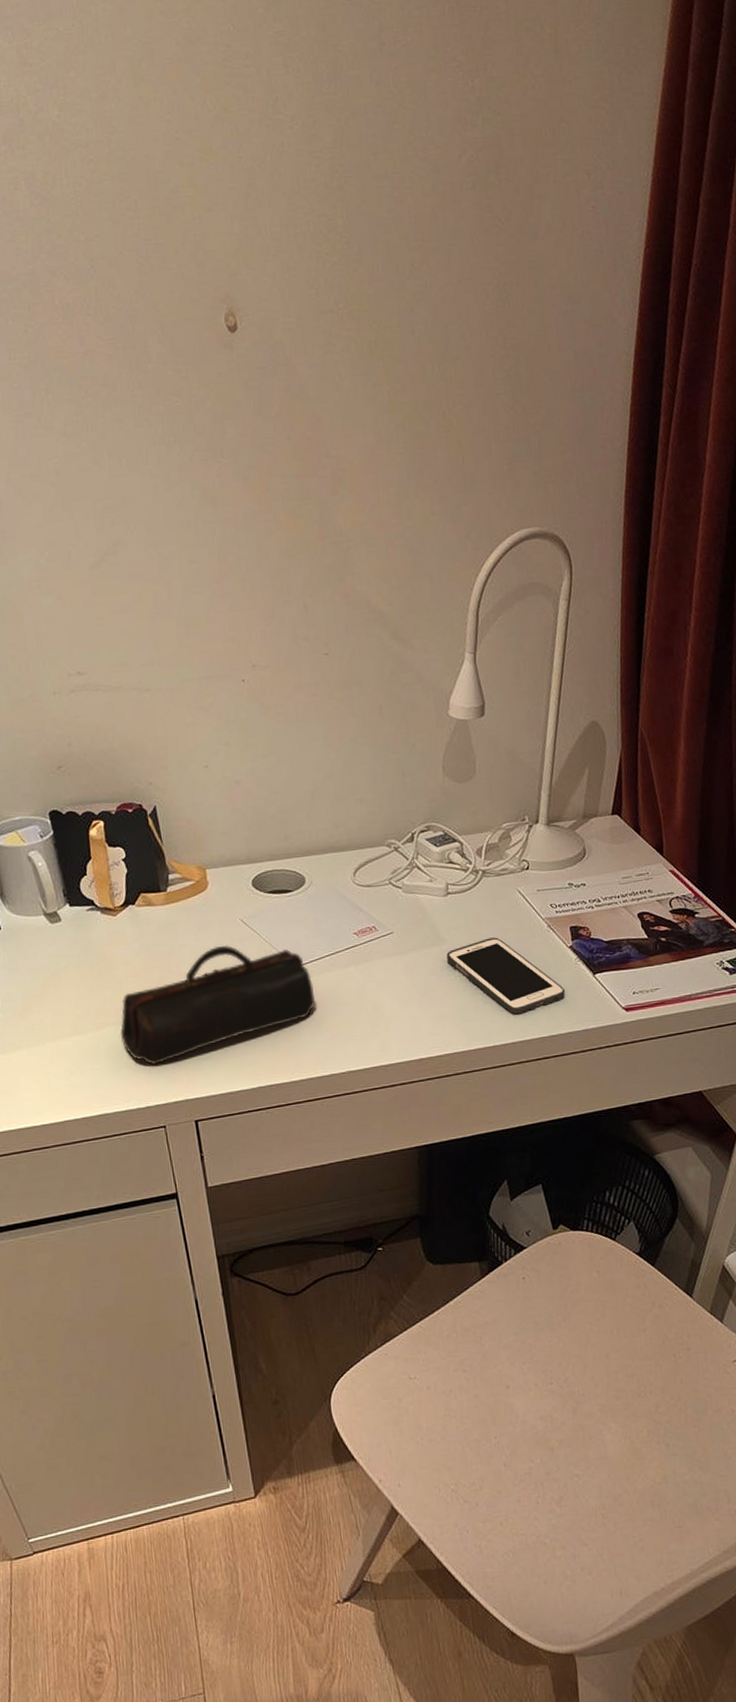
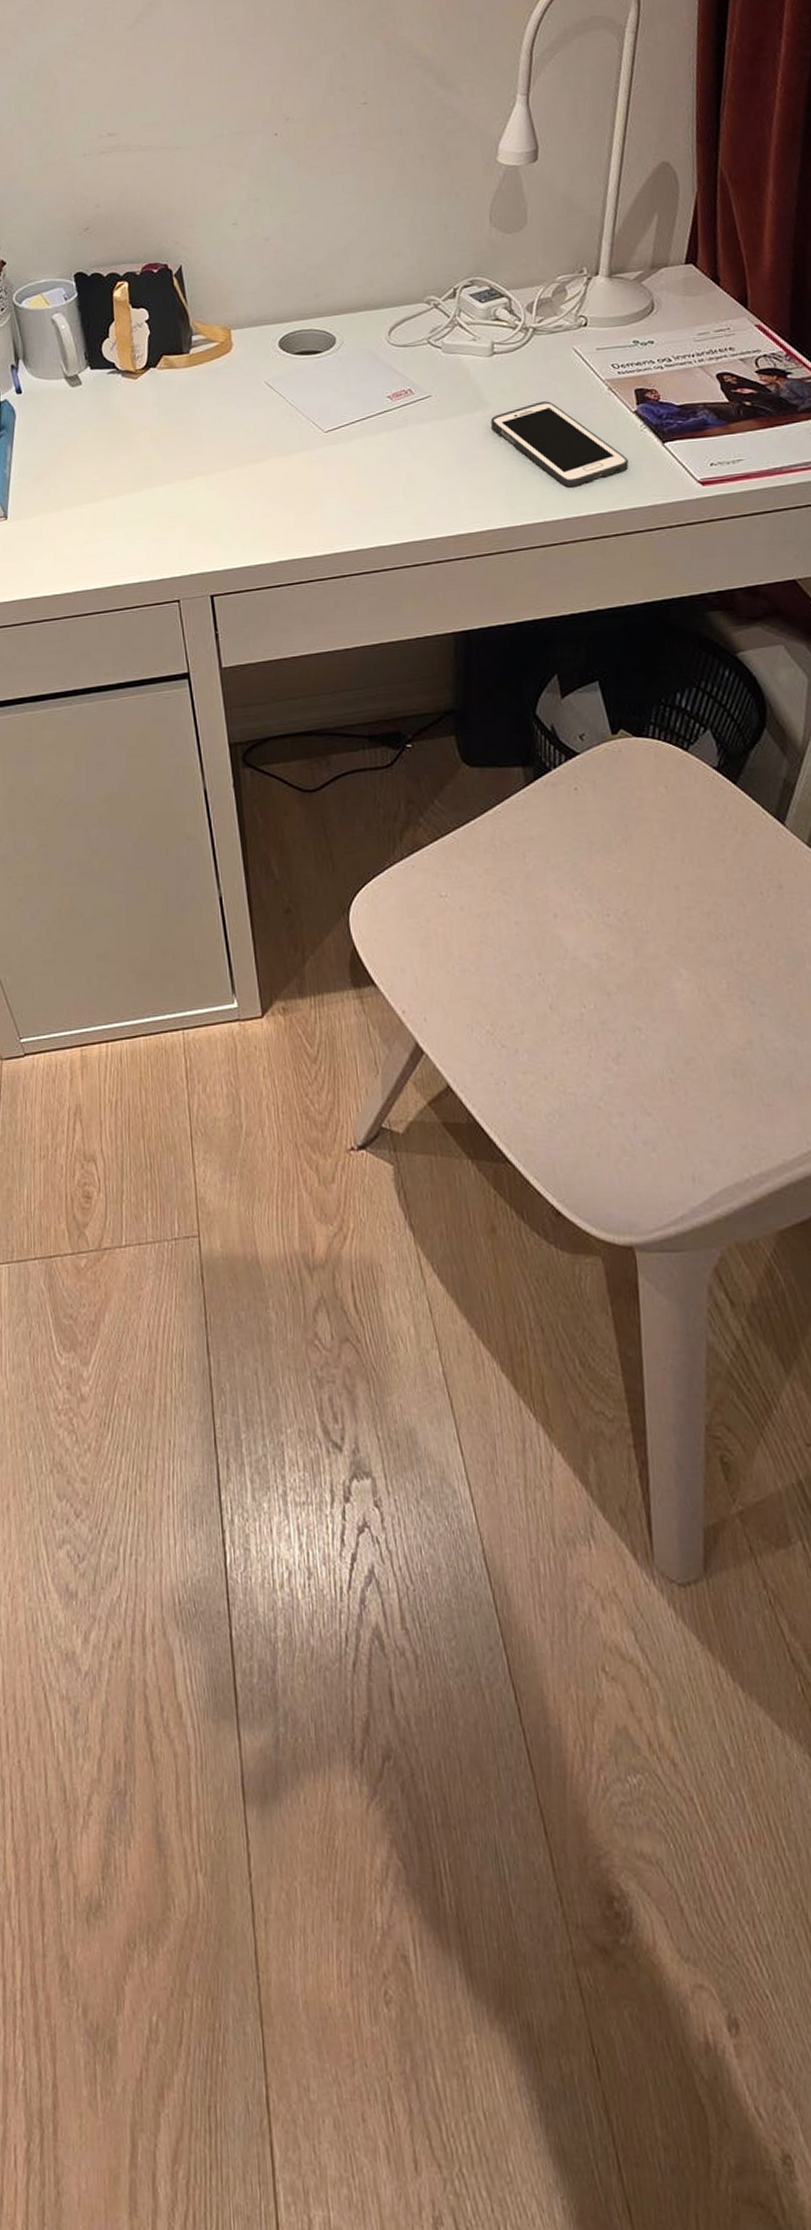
pencil case: present [120,945,316,1065] -> none [137,409,344,535]

